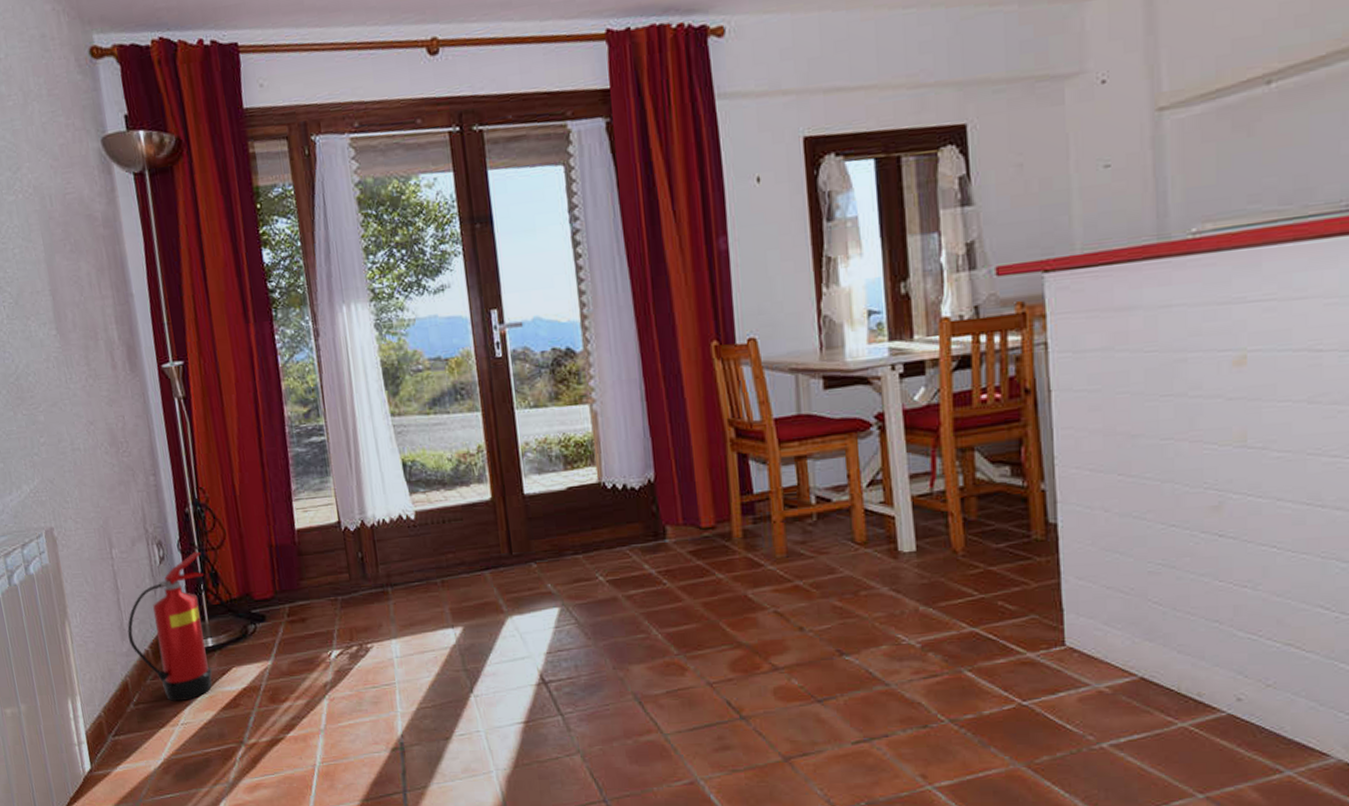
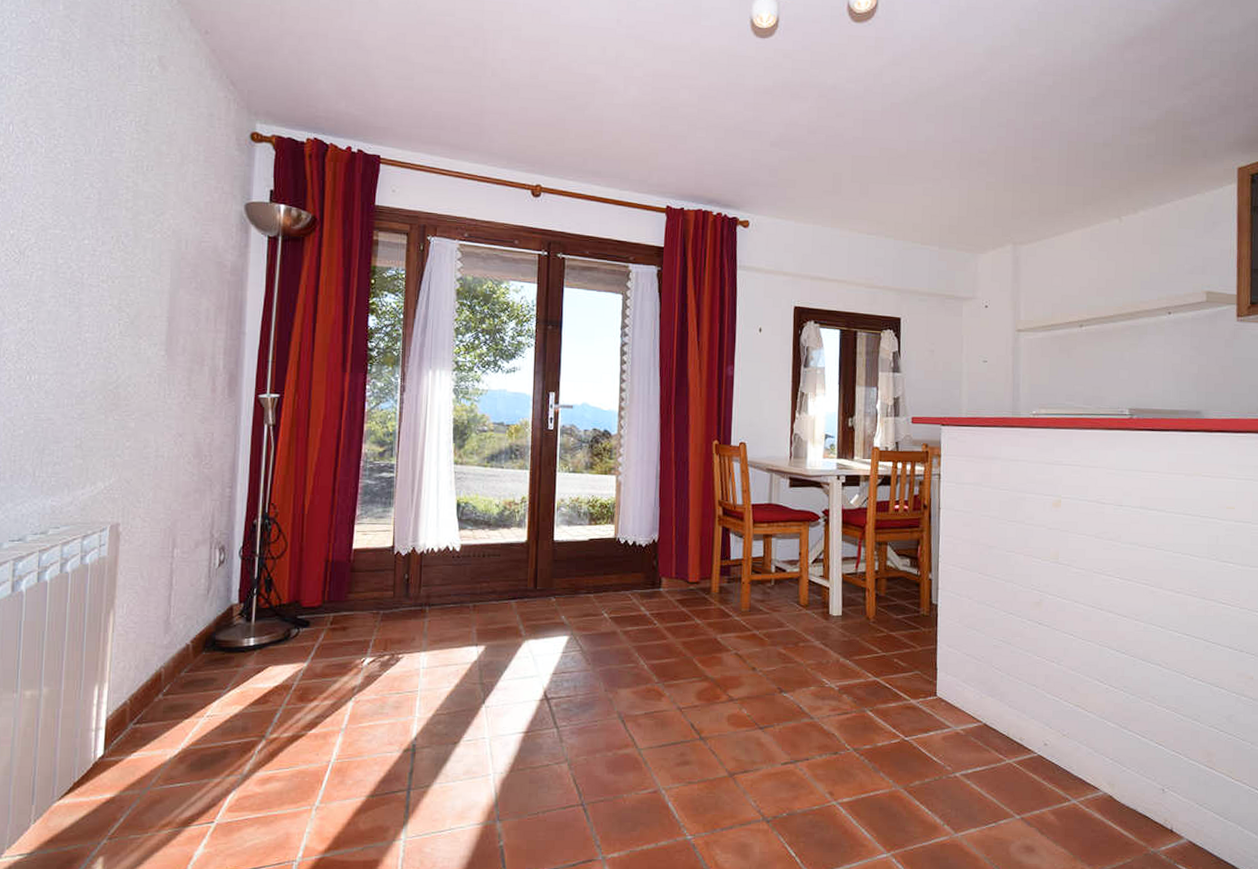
fire extinguisher: present [127,551,212,702] -> none [172,559,261,695]

